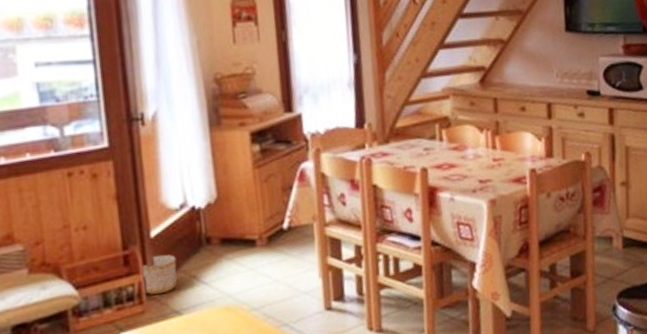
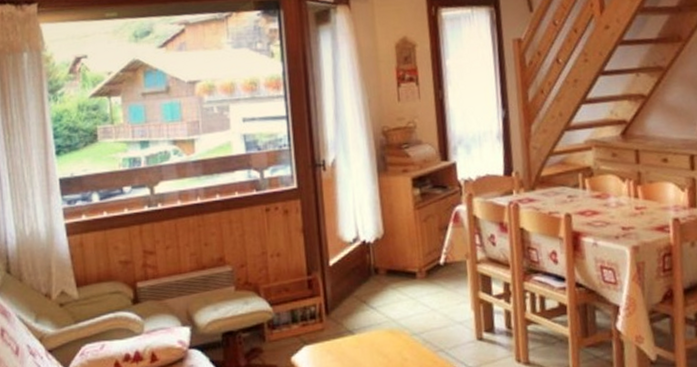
planter: present [140,254,177,295] -> none [321,281,350,316]

